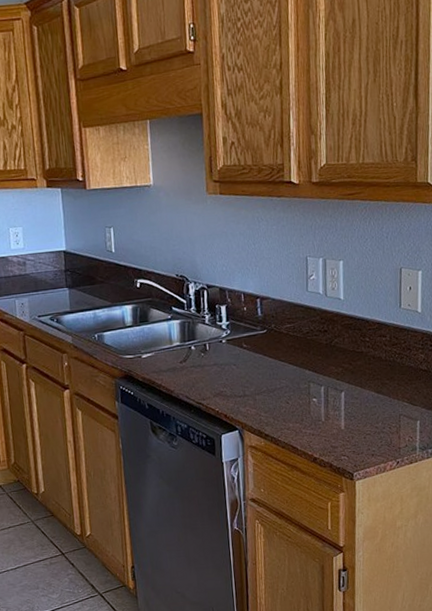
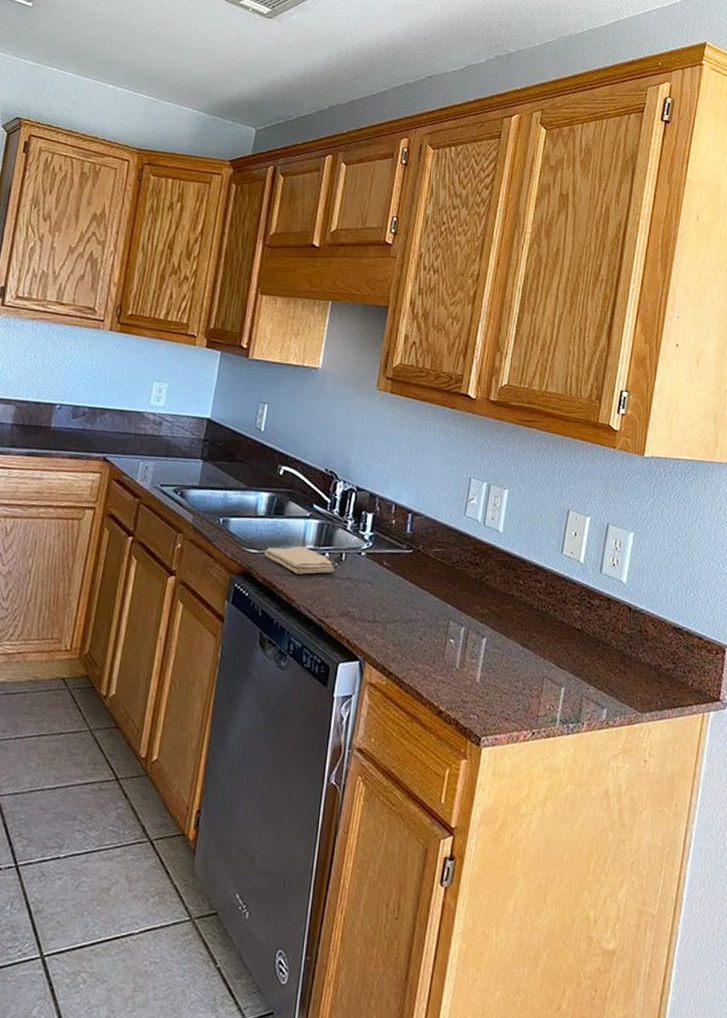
washcloth: none [139,345,203,369] -> present [264,547,335,574]

